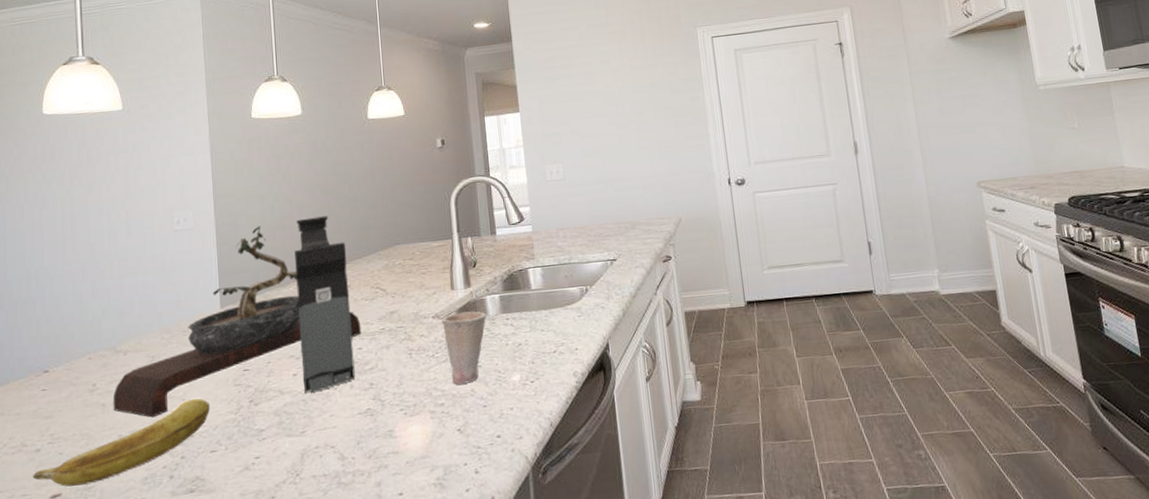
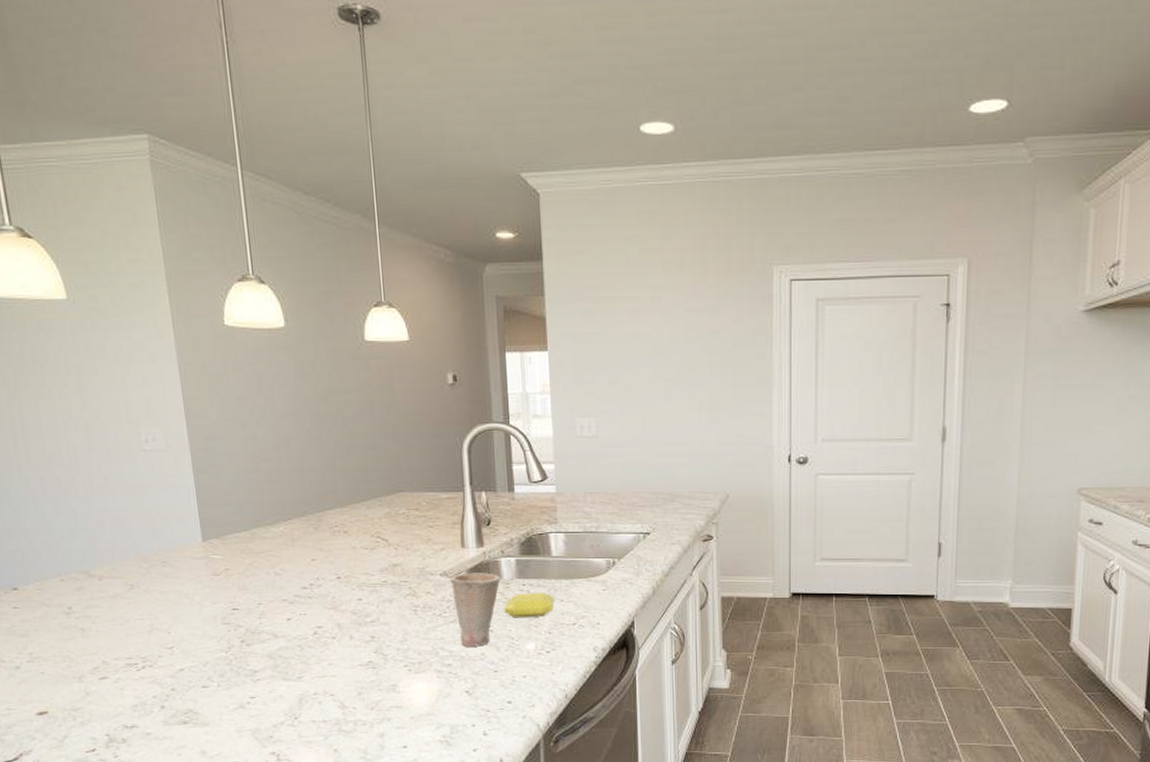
banana: present [32,398,211,487] -> none [14,633,199,705]
bonsai tree: present [113,226,362,418] -> none [92,455,362,647]
coffee maker: present [294,216,355,393] -> none [283,451,355,639]
soap bar: none [490,324,536,352] -> present [504,592,555,618]

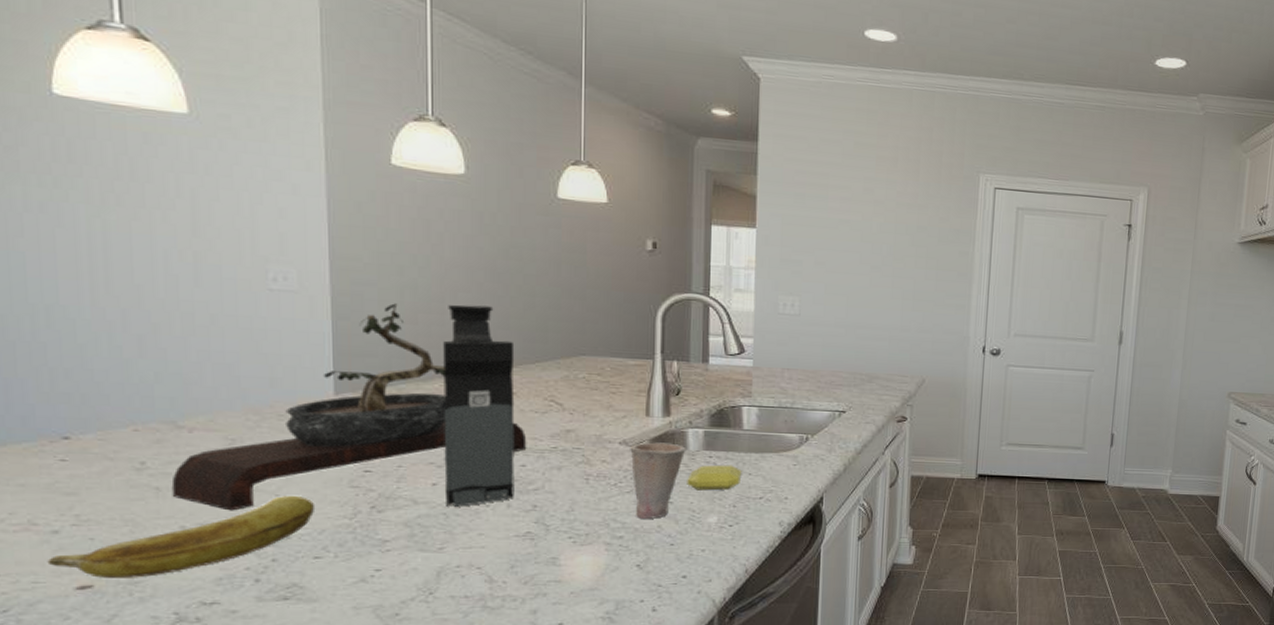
banana: none [14,633,199,705] -> present [47,496,316,578]
bonsai tree: none [92,455,362,647] -> present [171,303,527,511]
coffee maker: none [283,451,355,639] -> present [443,304,515,507]

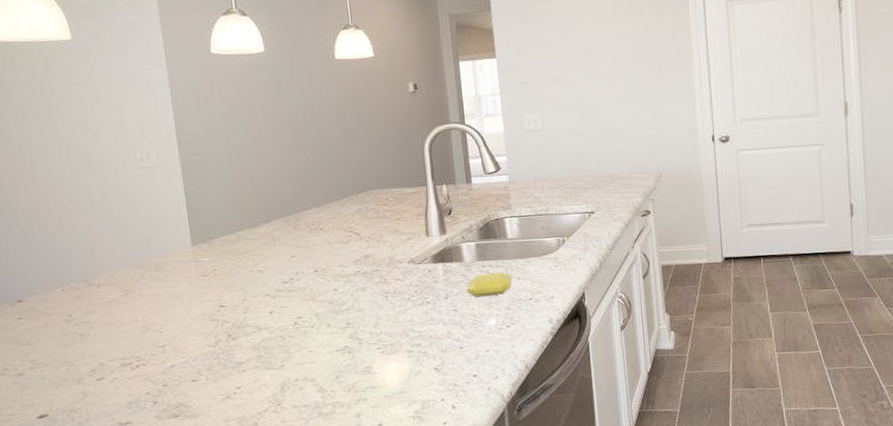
banana: present [47,496,316,578] -> none [17,332,189,408]
bonsai tree: present [171,303,527,511] -> none [90,166,337,348]
coffee maker: present [443,304,515,507] -> none [264,158,332,330]
cup: present [630,442,686,519] -> none [417,257,463,327]

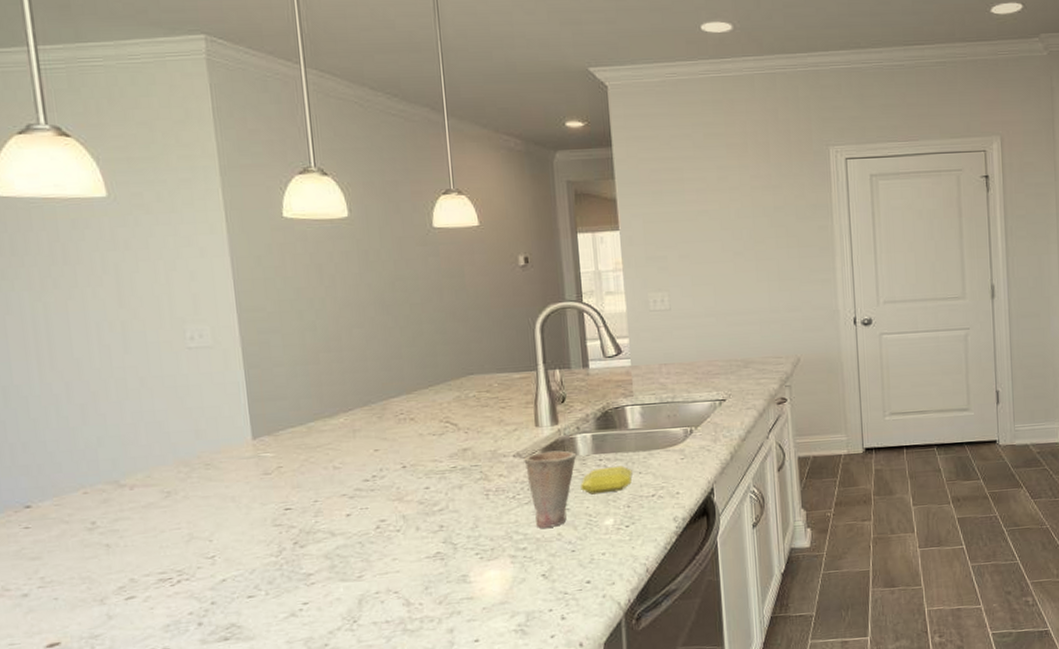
cup: none [417,257,463,327] -> present [524,450,577,528]

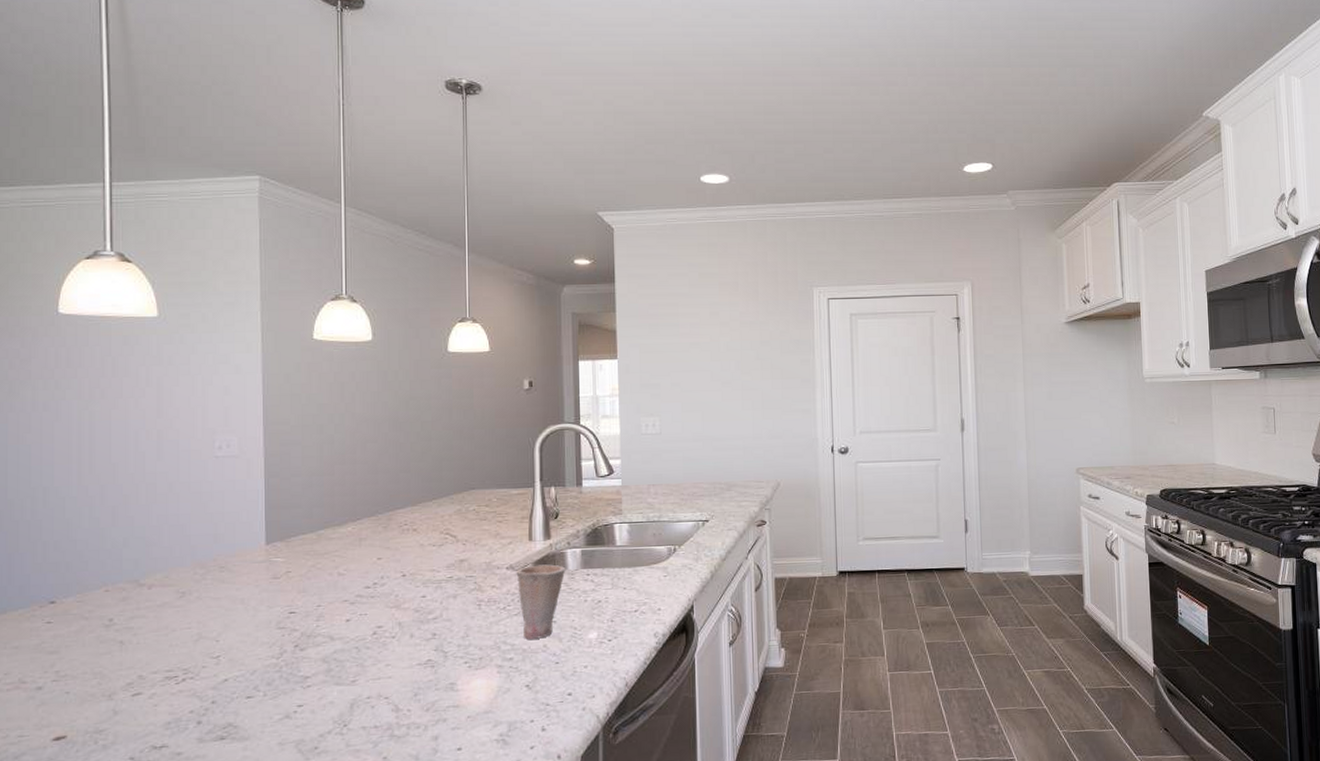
soap bar: present [580,465,633,495] -> none [568,581,617,608]

